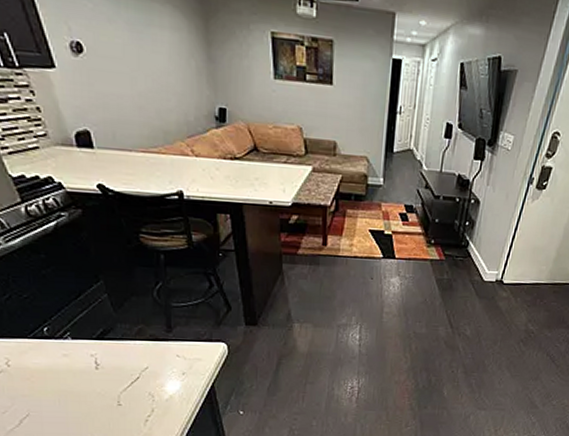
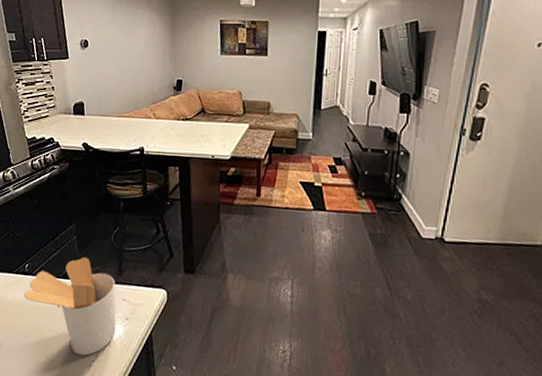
utensil holder: none [49,315,172,413] -> present [24,256,116,356]

